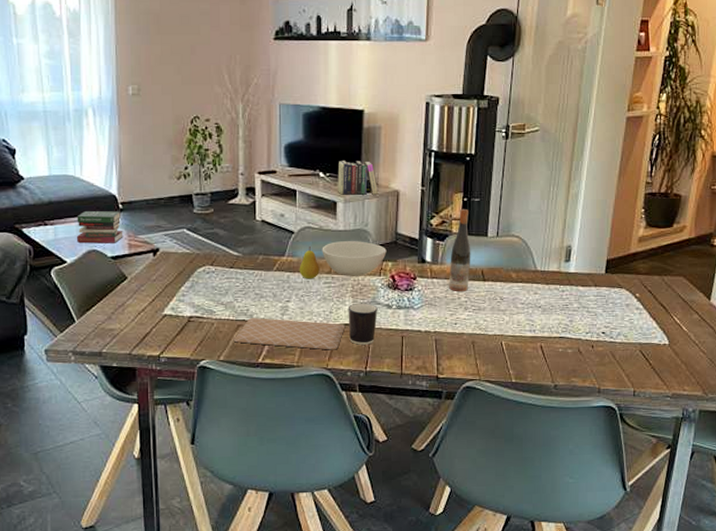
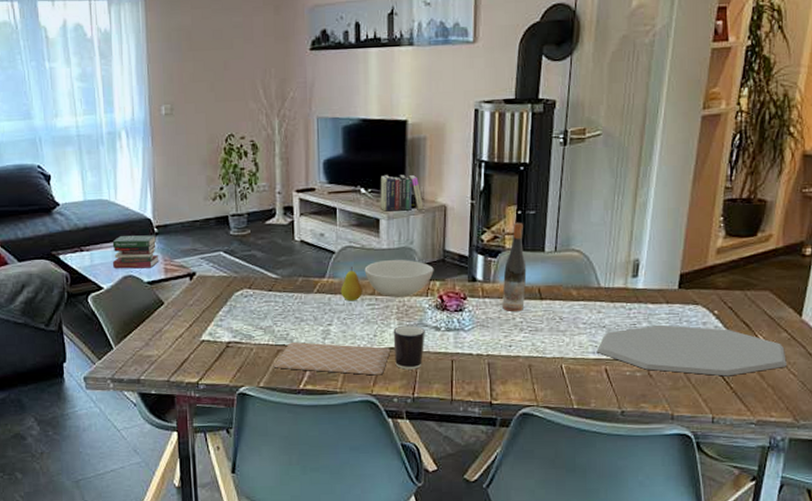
placemat: none [533,305,697,354] -> present [596,324,786,377]

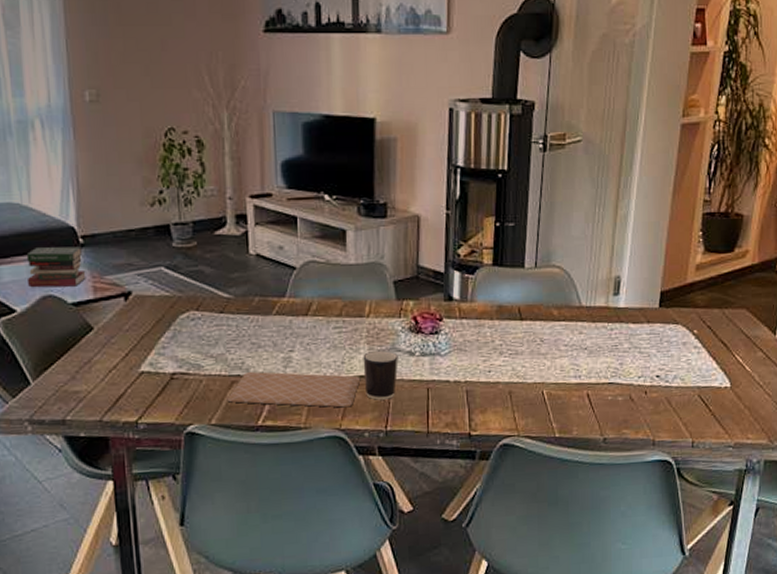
fruit: present [340,267,362,301] -> none [303,285,328,324]
bowl: present [364,260,434,297] -> none [330,276,407,319]
books: present [380,174,423,212] -> none [346,180,395,222]
wine bottle: present [502,222,527,312] -> none [480,235,506,334]
placemat: present [596,324,786,377] -> none [578,345,762,399]

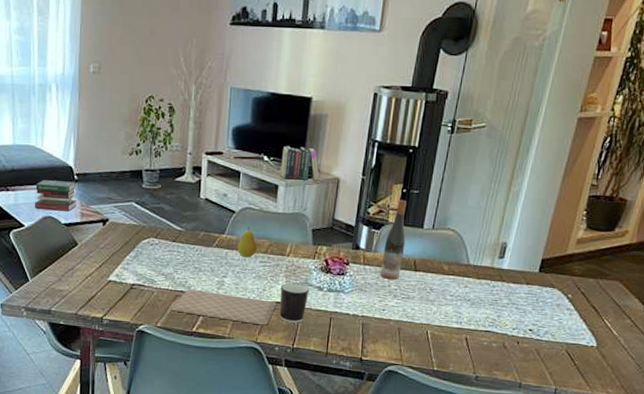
fruit: none [303,285,328,324] -> present [237,226,257,258]
books: none [346,180,395,222] -> present [280,146,319,181]
wine bottle: none [480,235,506,334] -> present [380,199,407,280]

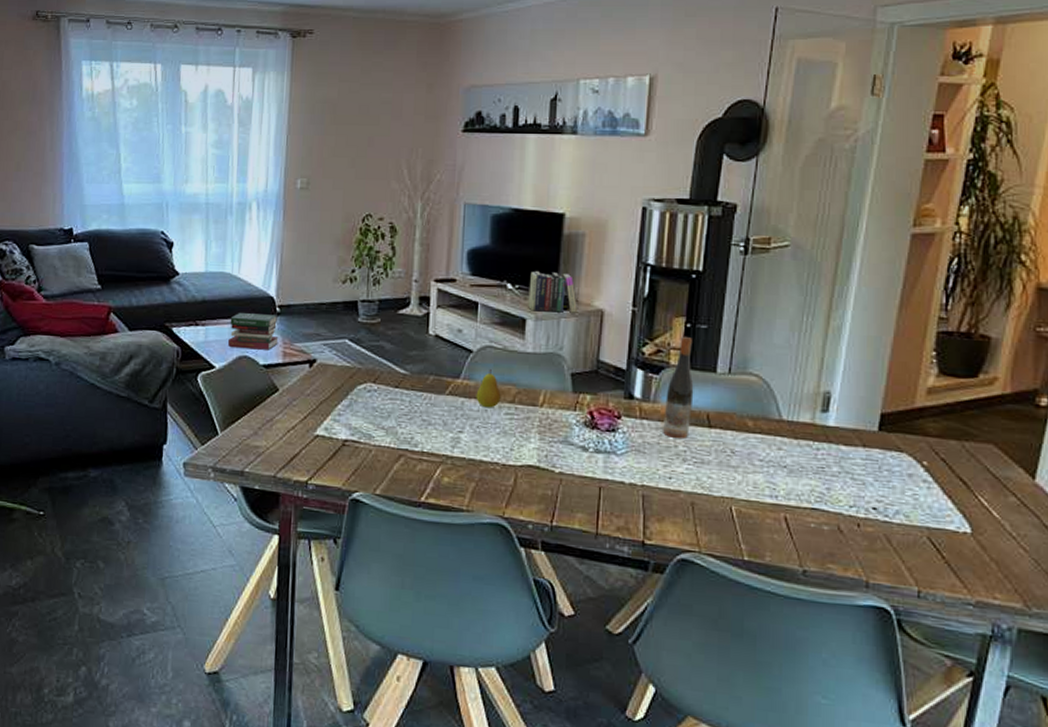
placemat: present [171,290,277,326] -> none [393,448,529,496]
mug: present [279,283,309,323] -> none [532,441,570,493]

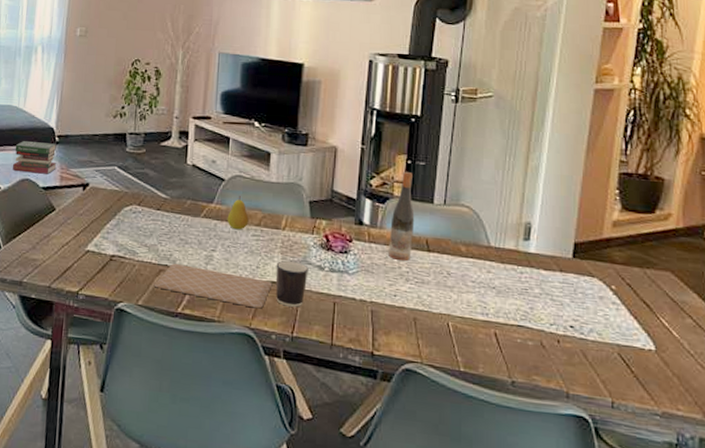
placemat: none [393,448,529,496] -> present [153,264,273,309]
books: present [528,271,577,313] -> none [272,112,314,149]
mug: none [532,441,570,493] -> present [275,260,309,307]

